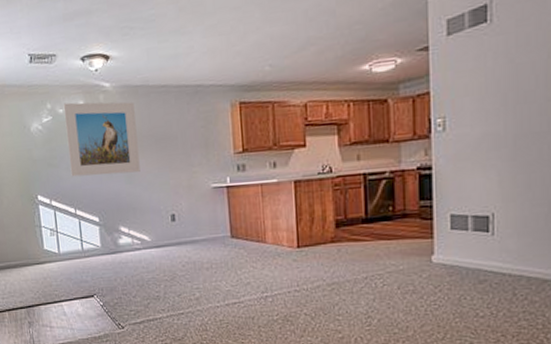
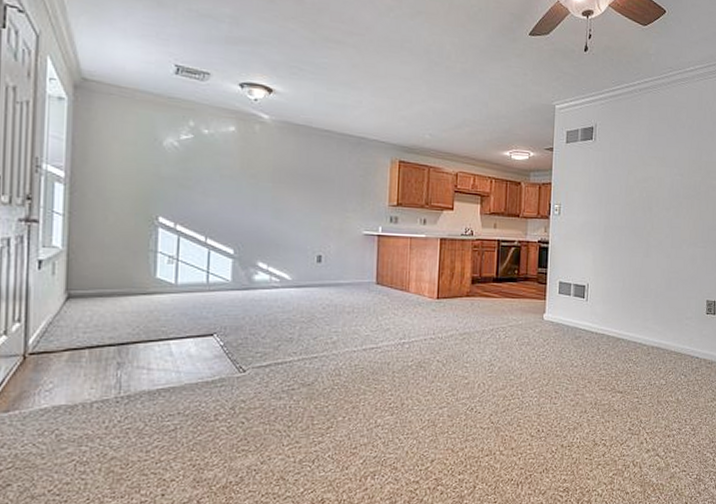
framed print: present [63,101,140,177] -> none [207,124,293,208]

